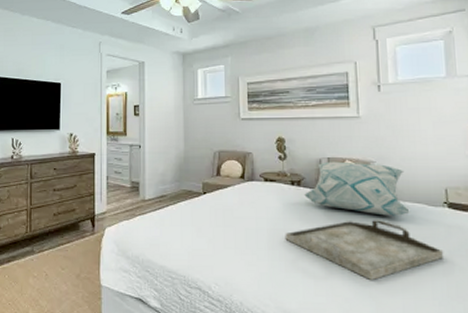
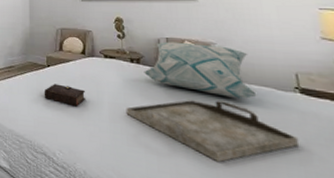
book: none [199,212,243,236] -> present [44,84,85,107]

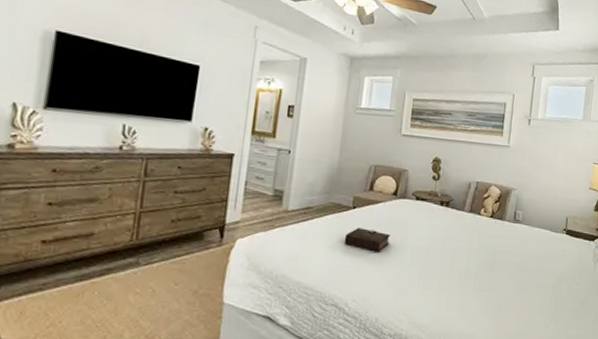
serving tray: present [126,100,300,163] -> none [427,242,557,297]
decorative pillow: present [144,41,257,99] -> none [451,185,538,240]

